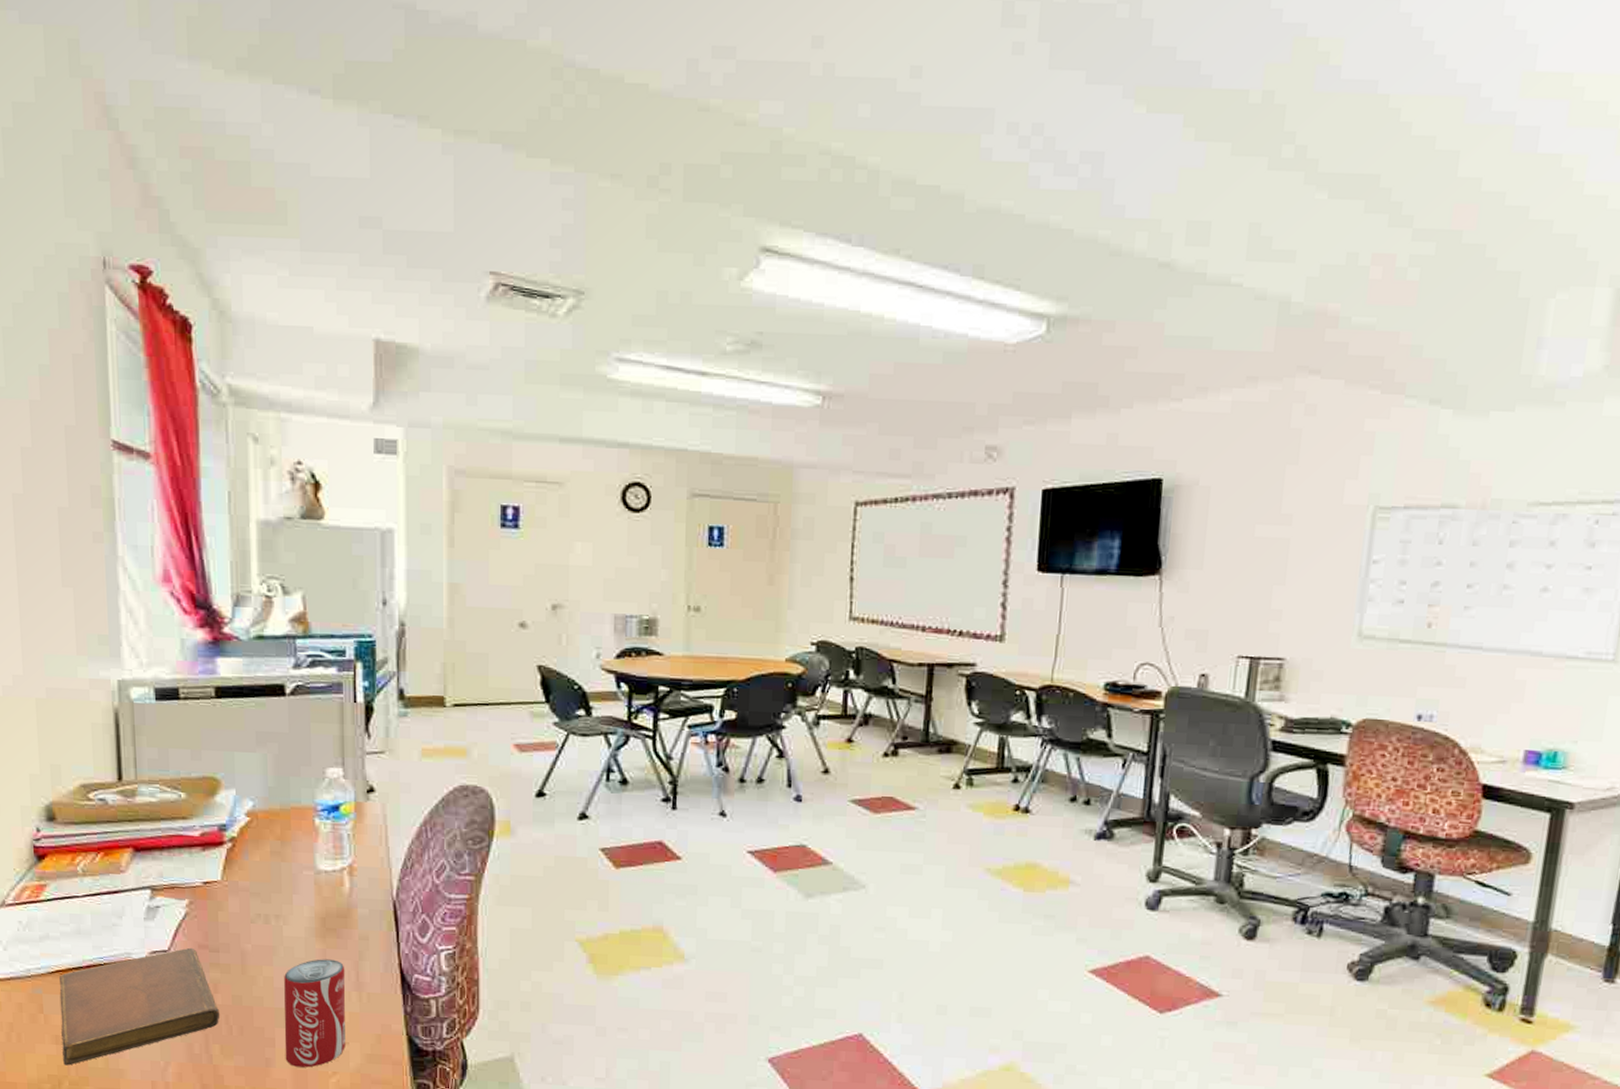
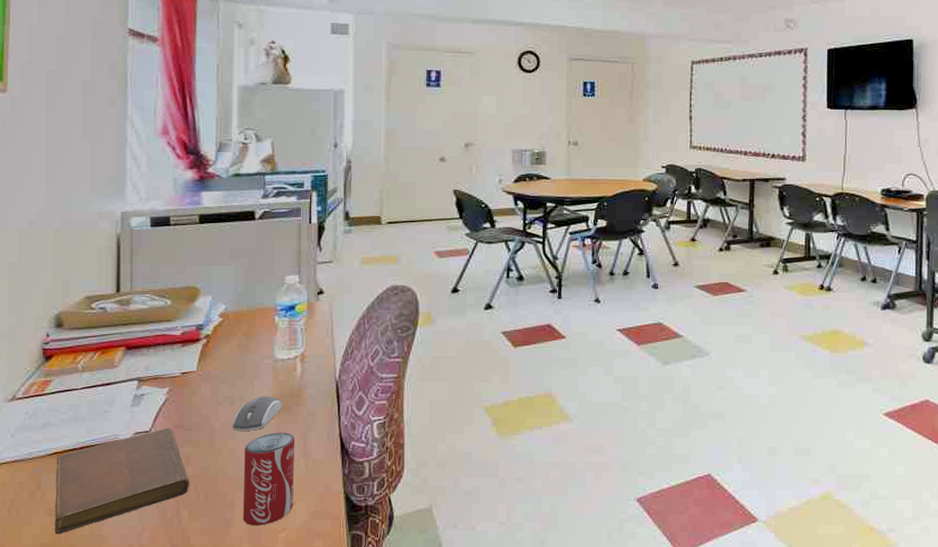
computer mouse: none [267,915,328,956] -> present [232,396,283,431]

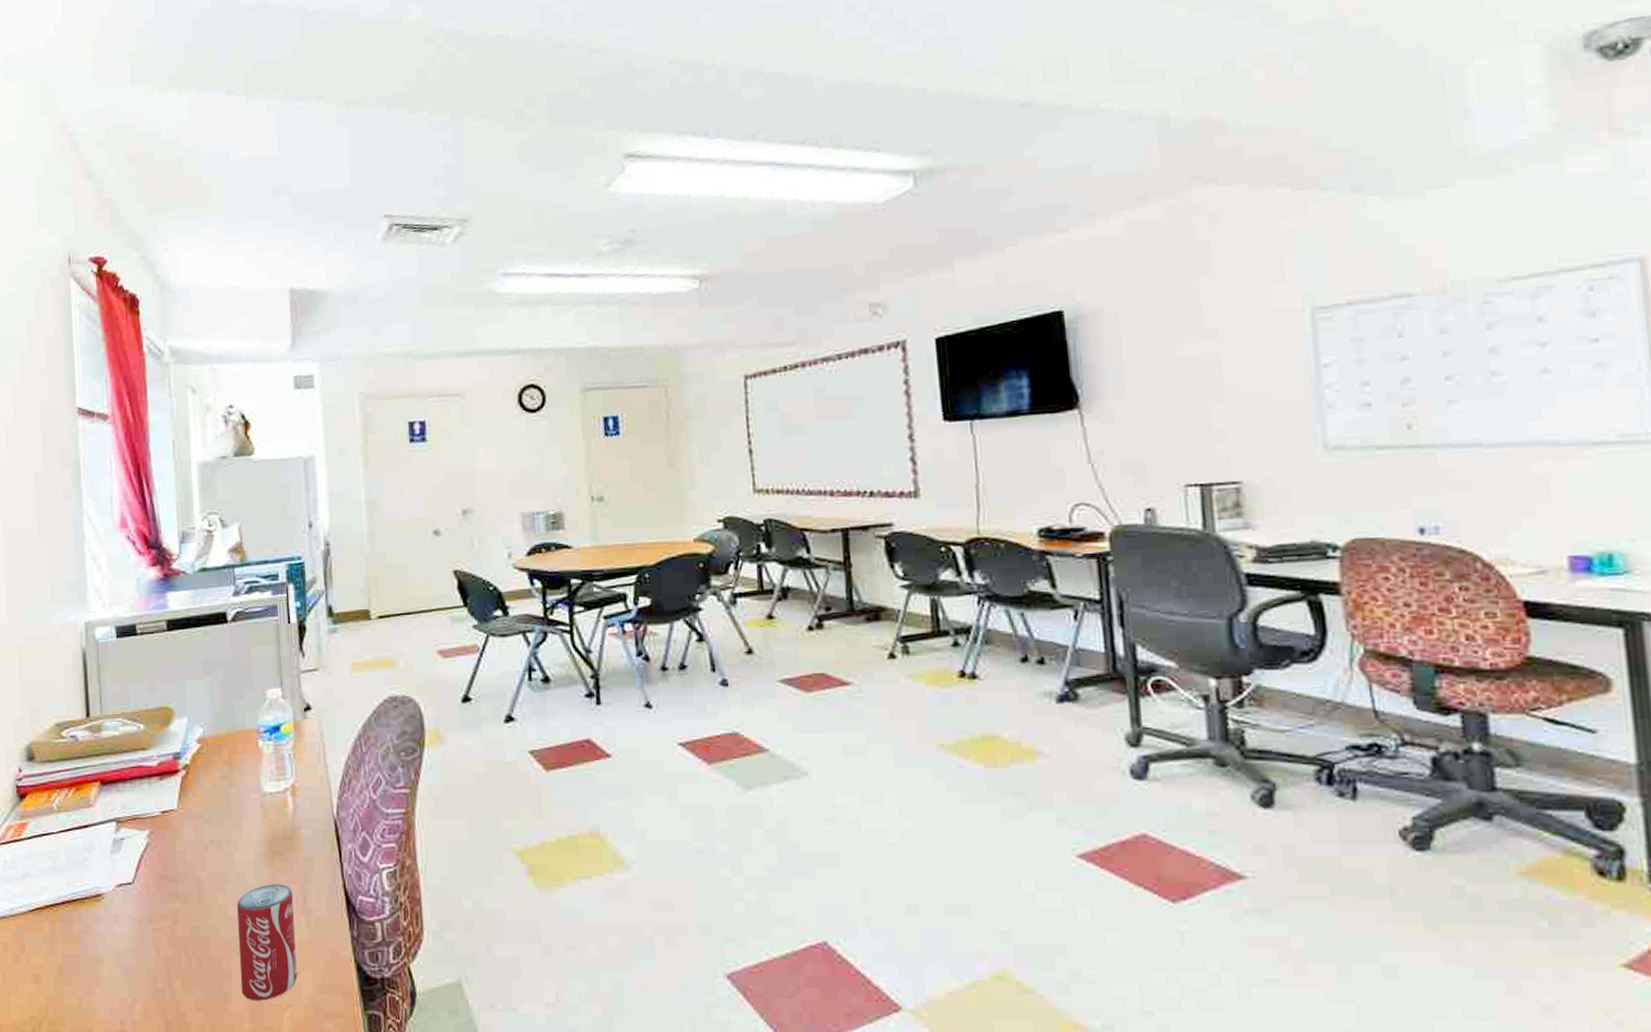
notebook: present [55,428,189,534] -> none [39,878,180,1006]
computer mouse: present [232,396,283,431] -> none [220,839,276,882]

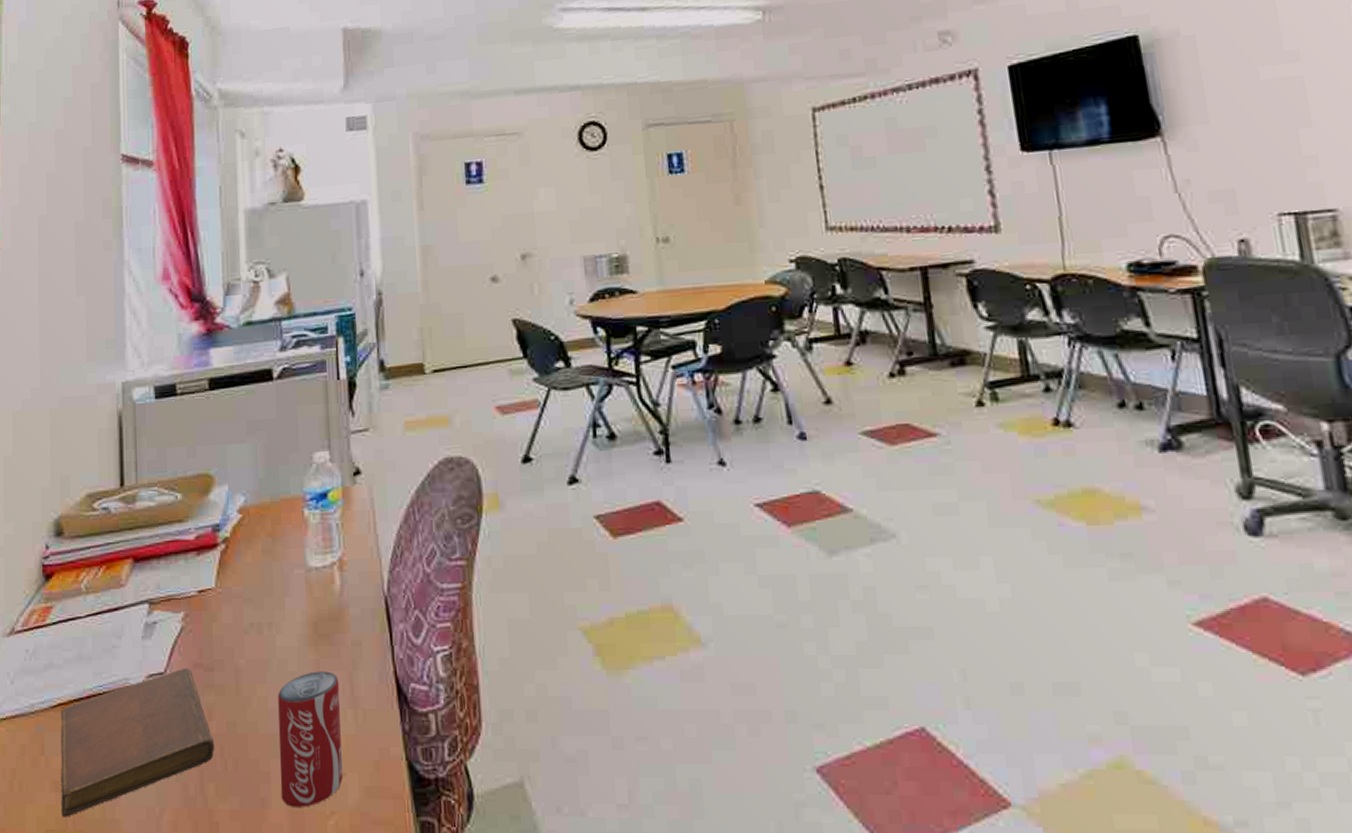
notebook: none [39,878,180,1006] -> present [60,667,214,817]

